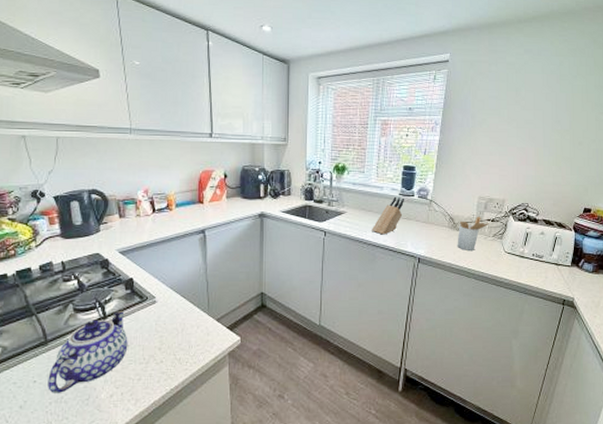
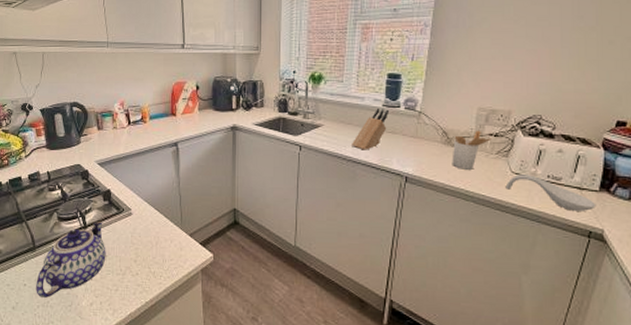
spoon rest: none [500,254,569,283] -> present [505,174,597,211]

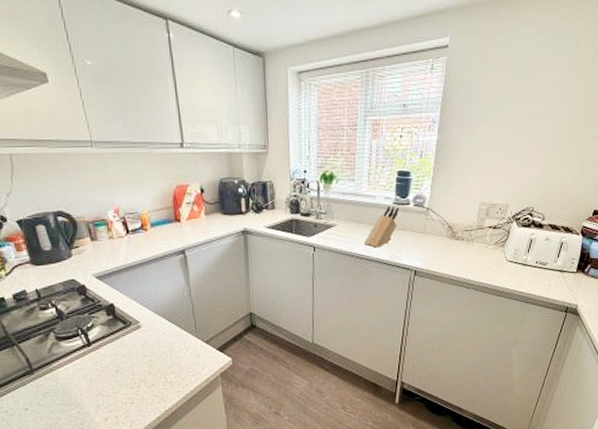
teapot: present [36,222,106,298] -> none [39,337,117,420]
utensil holder: present [452,130,491,170] -> none [456,223,491,261]
spoon rest: present [505,174,597,211] -> none [501,262,573,291]

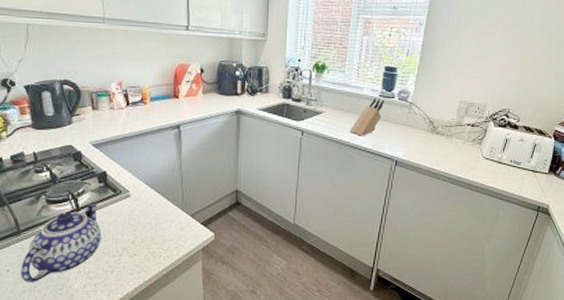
teapot: none [39,337,117,420] -> present [21,204,101,282]

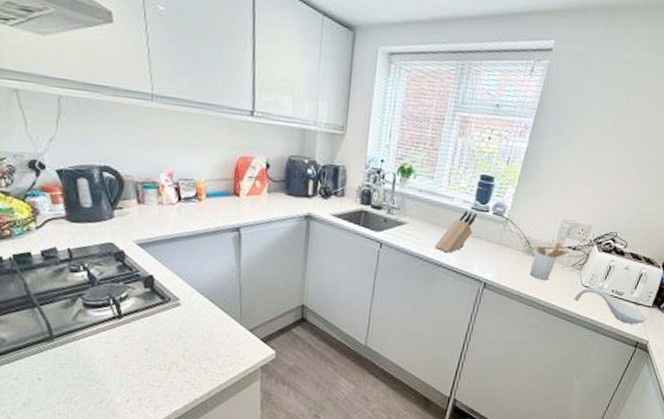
teapot: present [21,204,101,282] -> none [55,311,147,393]
utensil holder: none [435,120,469,155] -> present [529,242,570,280]
spoon rest: none [477,159,545,190] -> present [574,287,647,324]

